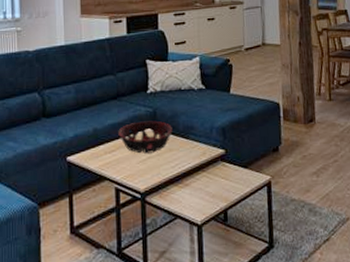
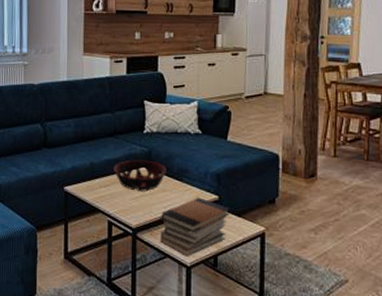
book stack: none [168,153,237,214] -> present [160,197,231,256]

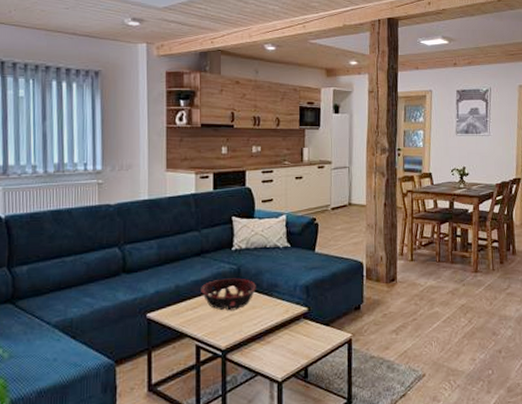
book stack: present [160,197,231,256] -> none [250,310,319,371]

